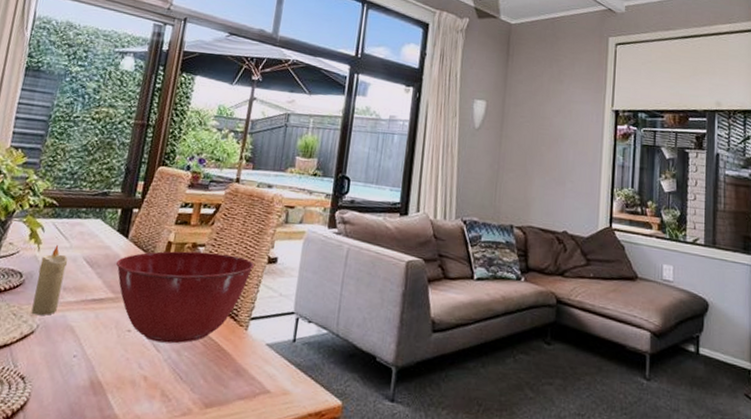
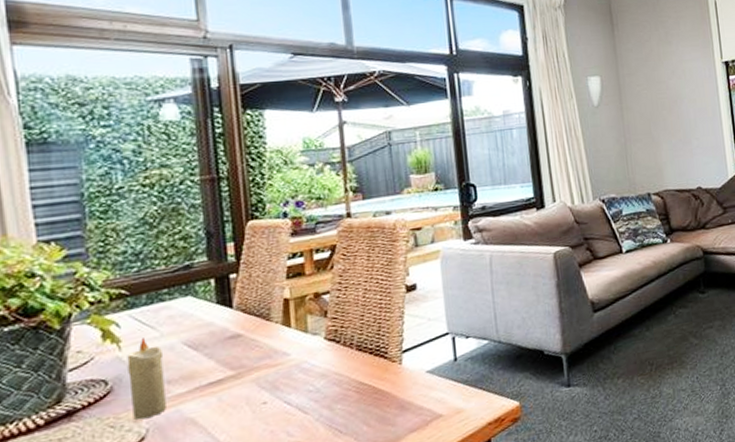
mixing bowl: present [115,251,254,344] -> none [225,293,392,406]

